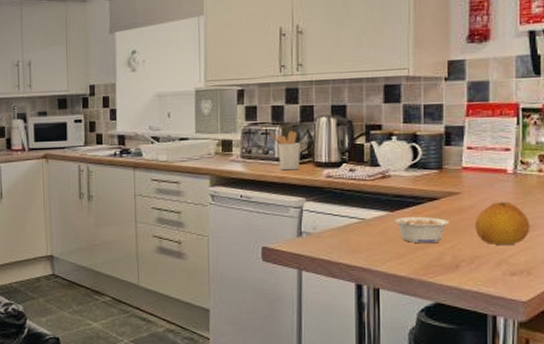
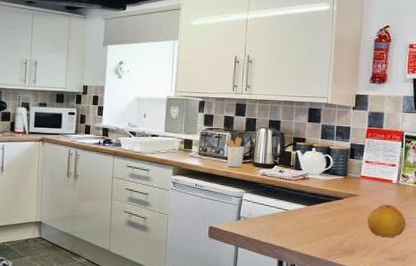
legume: present [395,216,449,244] -> none [310,210,349,233]

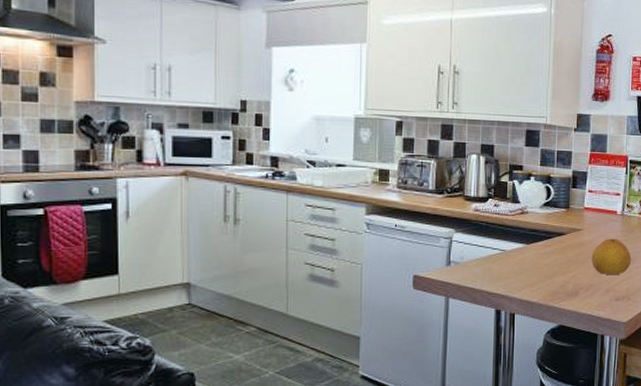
utensil holder: present [221,137,245,168] -> none [424,165,454,203]

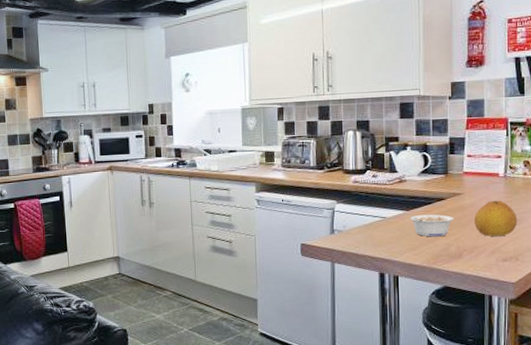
legume: none [530,249,572,273] -> present [410,214,454,237]

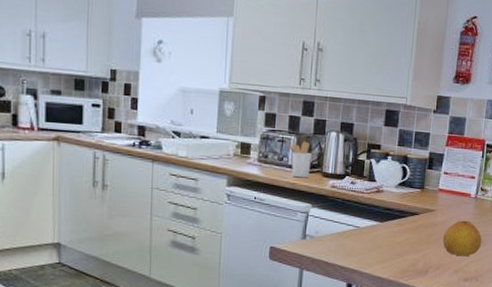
utensil holder: none [305,143,333,178] -> present [285,141,313,178]
legume: present [410,214,454,237] -> none [383,227,425,252]

